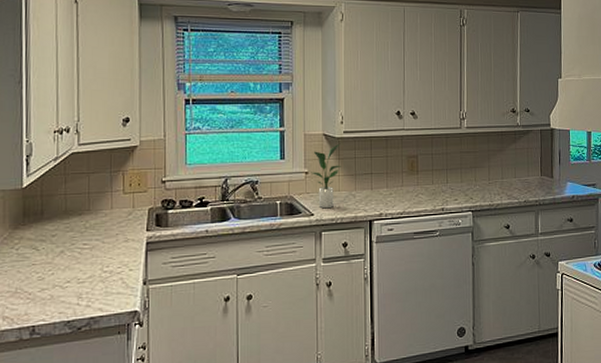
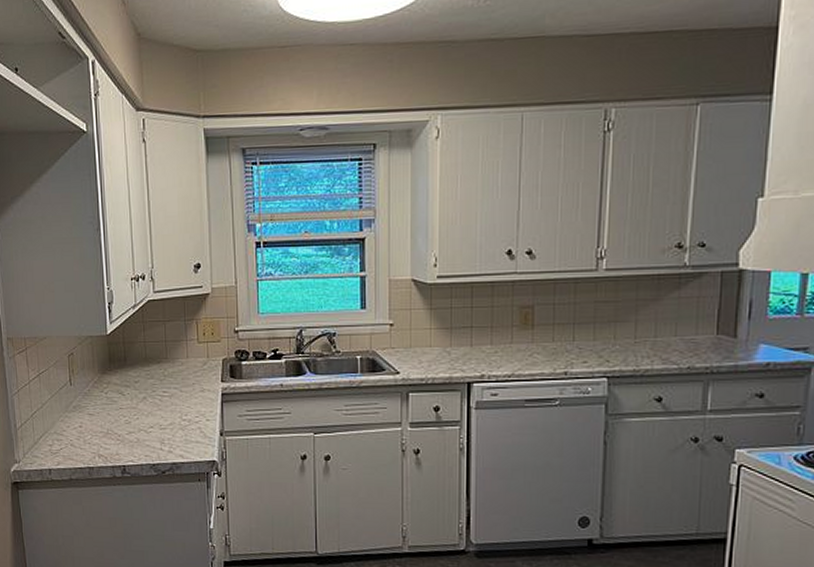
potted plant: present [310,143,341,209] -> none [396,290,433,367]

